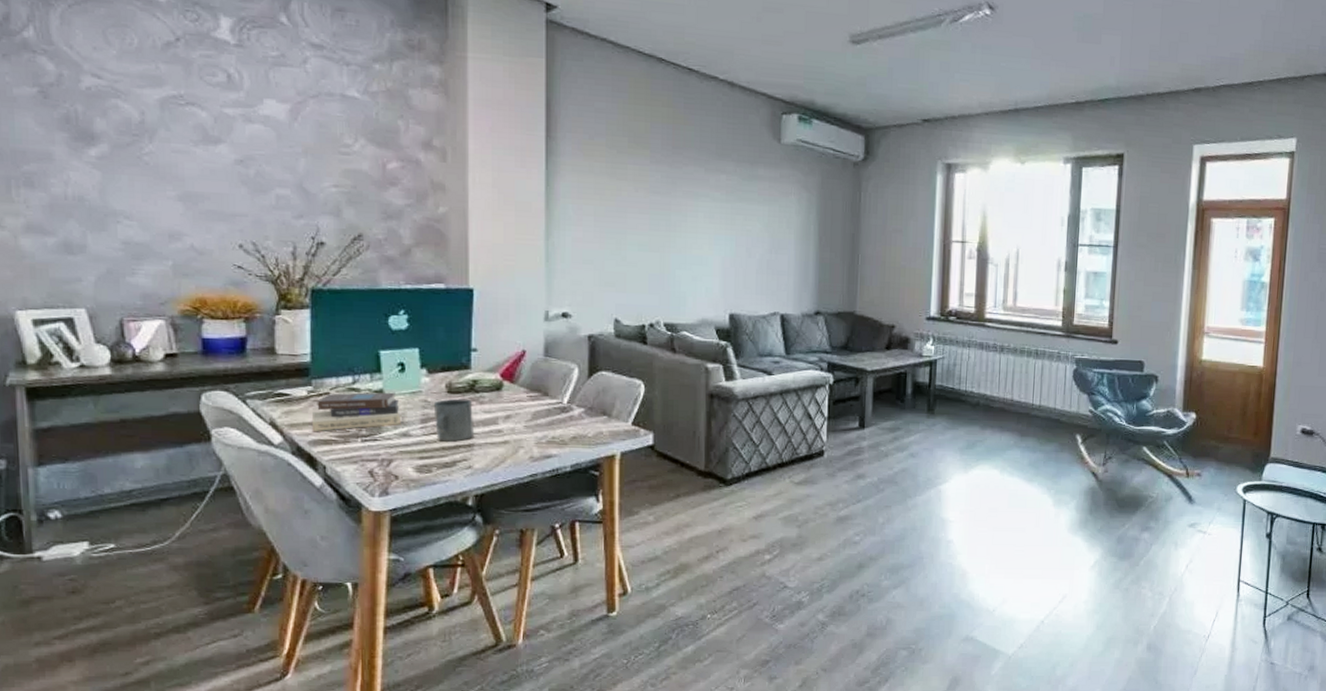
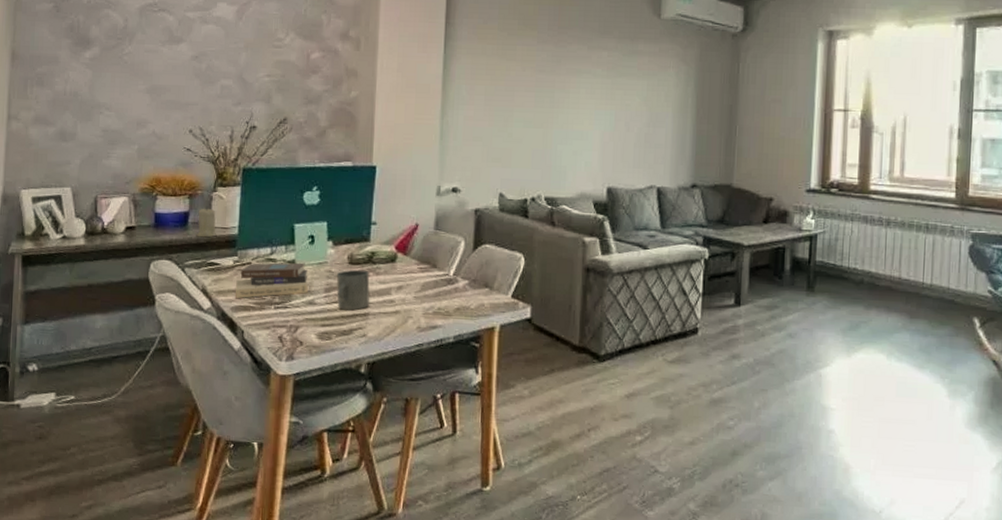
candle: none [257,333,284,366] -> present [196,208,217,238]

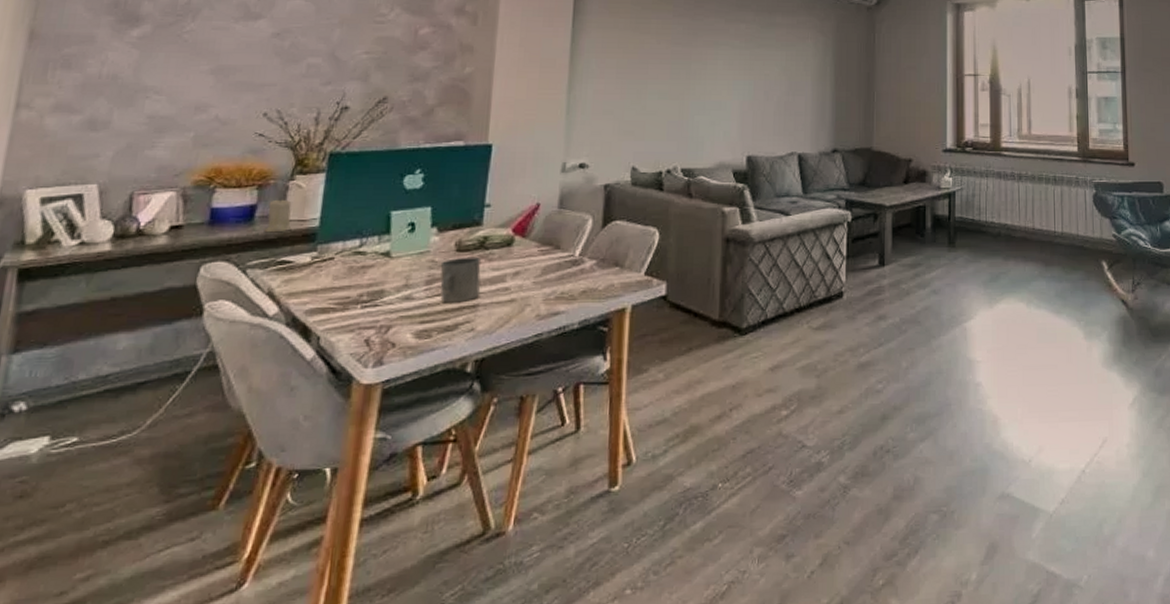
books: present [235,262,308,299] -> none [311,253,406,301]

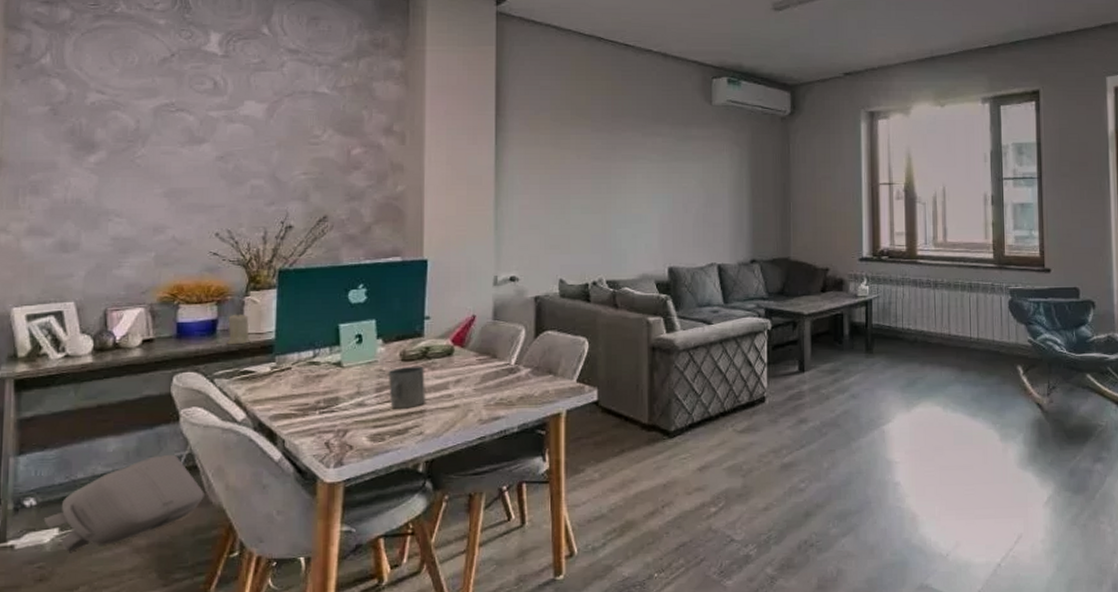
backpack: none [32,352,223,464] -> present [43,454,204,552]

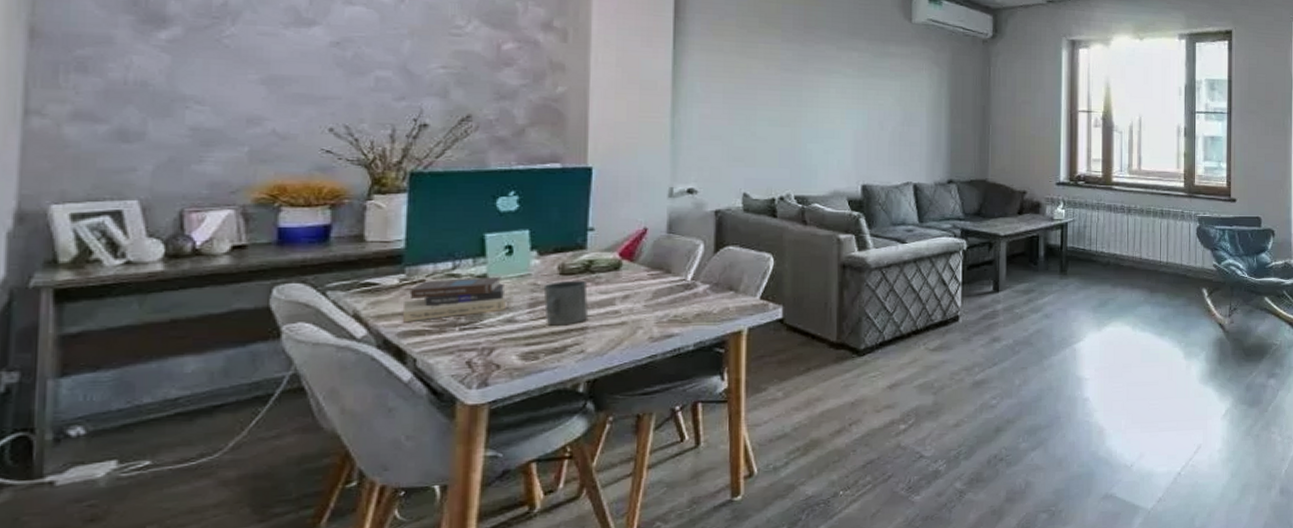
backpack: present [43,454,204,552] -> none [95,375,313,487]
candle: present [226,314,251,345] -> none [342,219,374,254]
books: none [273,363,357,407] -> present [402,276,506,323]

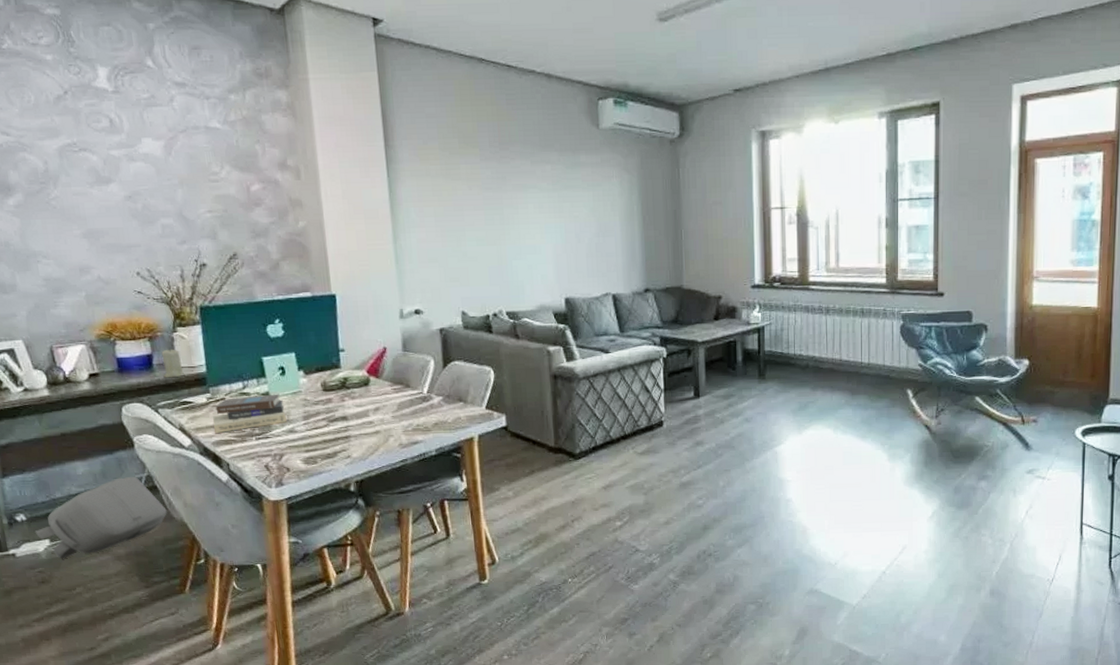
backpack: none [95,375,313,487] -> present [34,476,167,559]
candle: none [342,219,374,254] -> present [161,349,185,378]
cup: present [543,280,589,326] -> none [312,395,350,435]

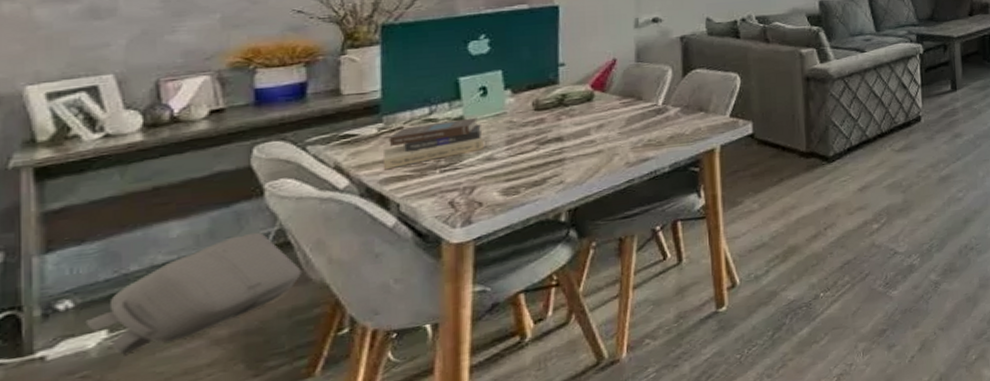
candle: present [161,349,185,378] -> none [320,74,351,109]

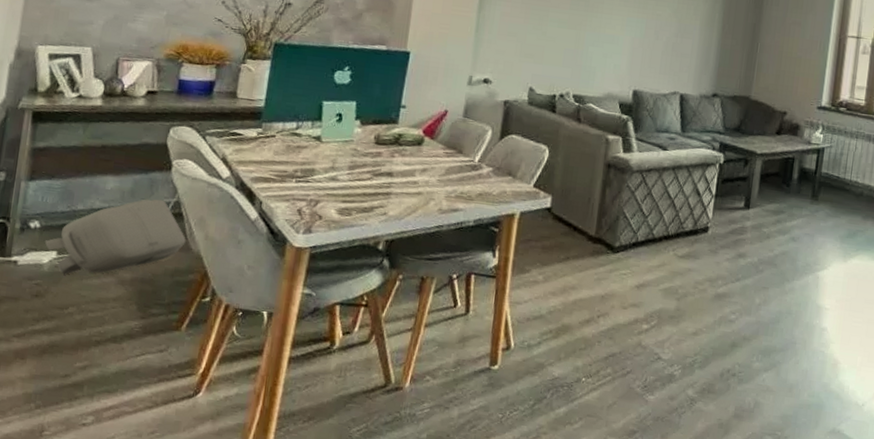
books: present [382,117,484,170] -> none [256,136,333,170]

